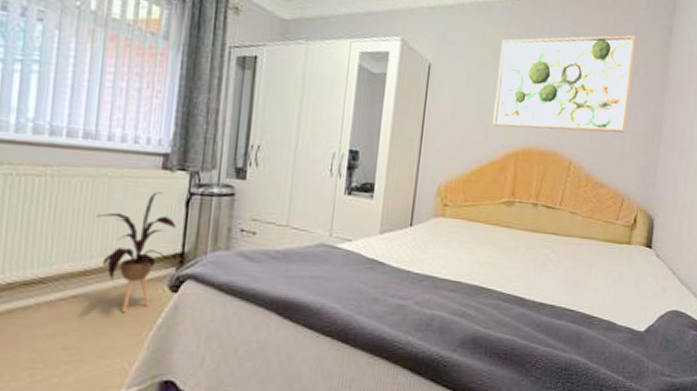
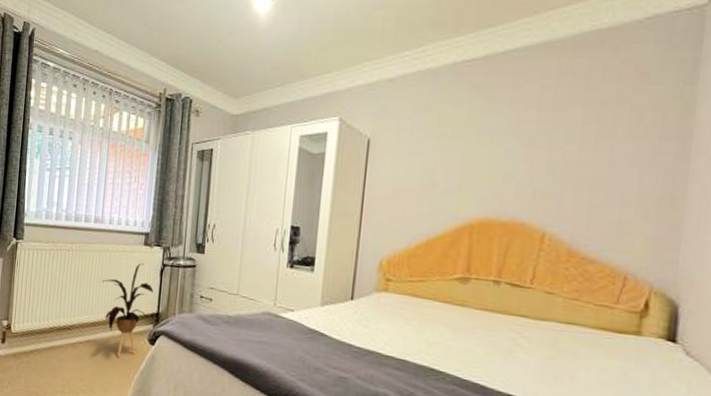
wall art: present [492,34,636,133] -> none [441,77,638,198]

